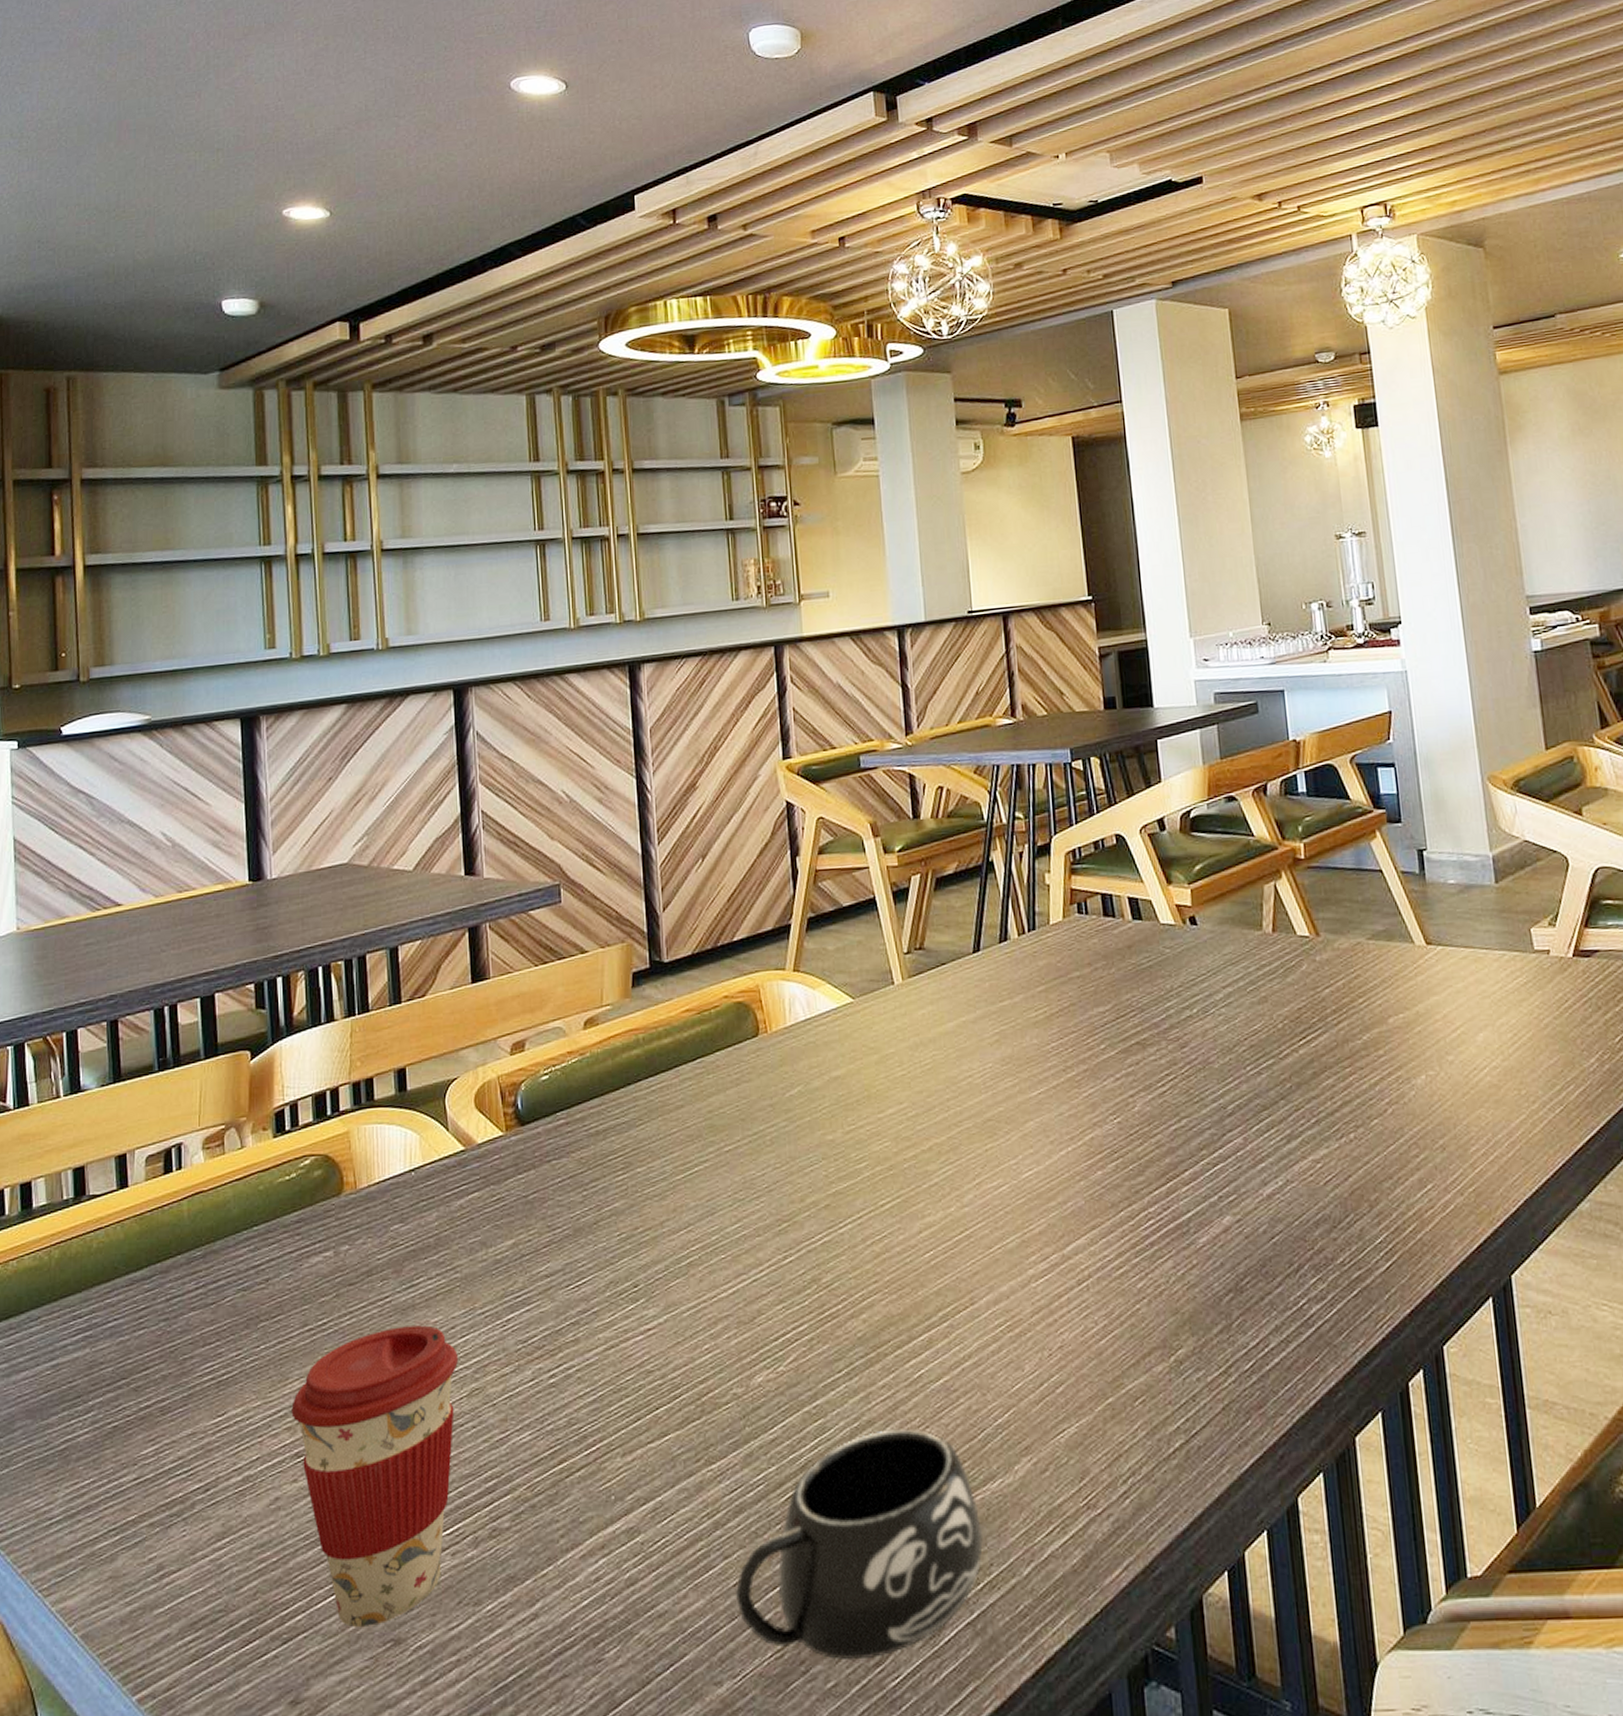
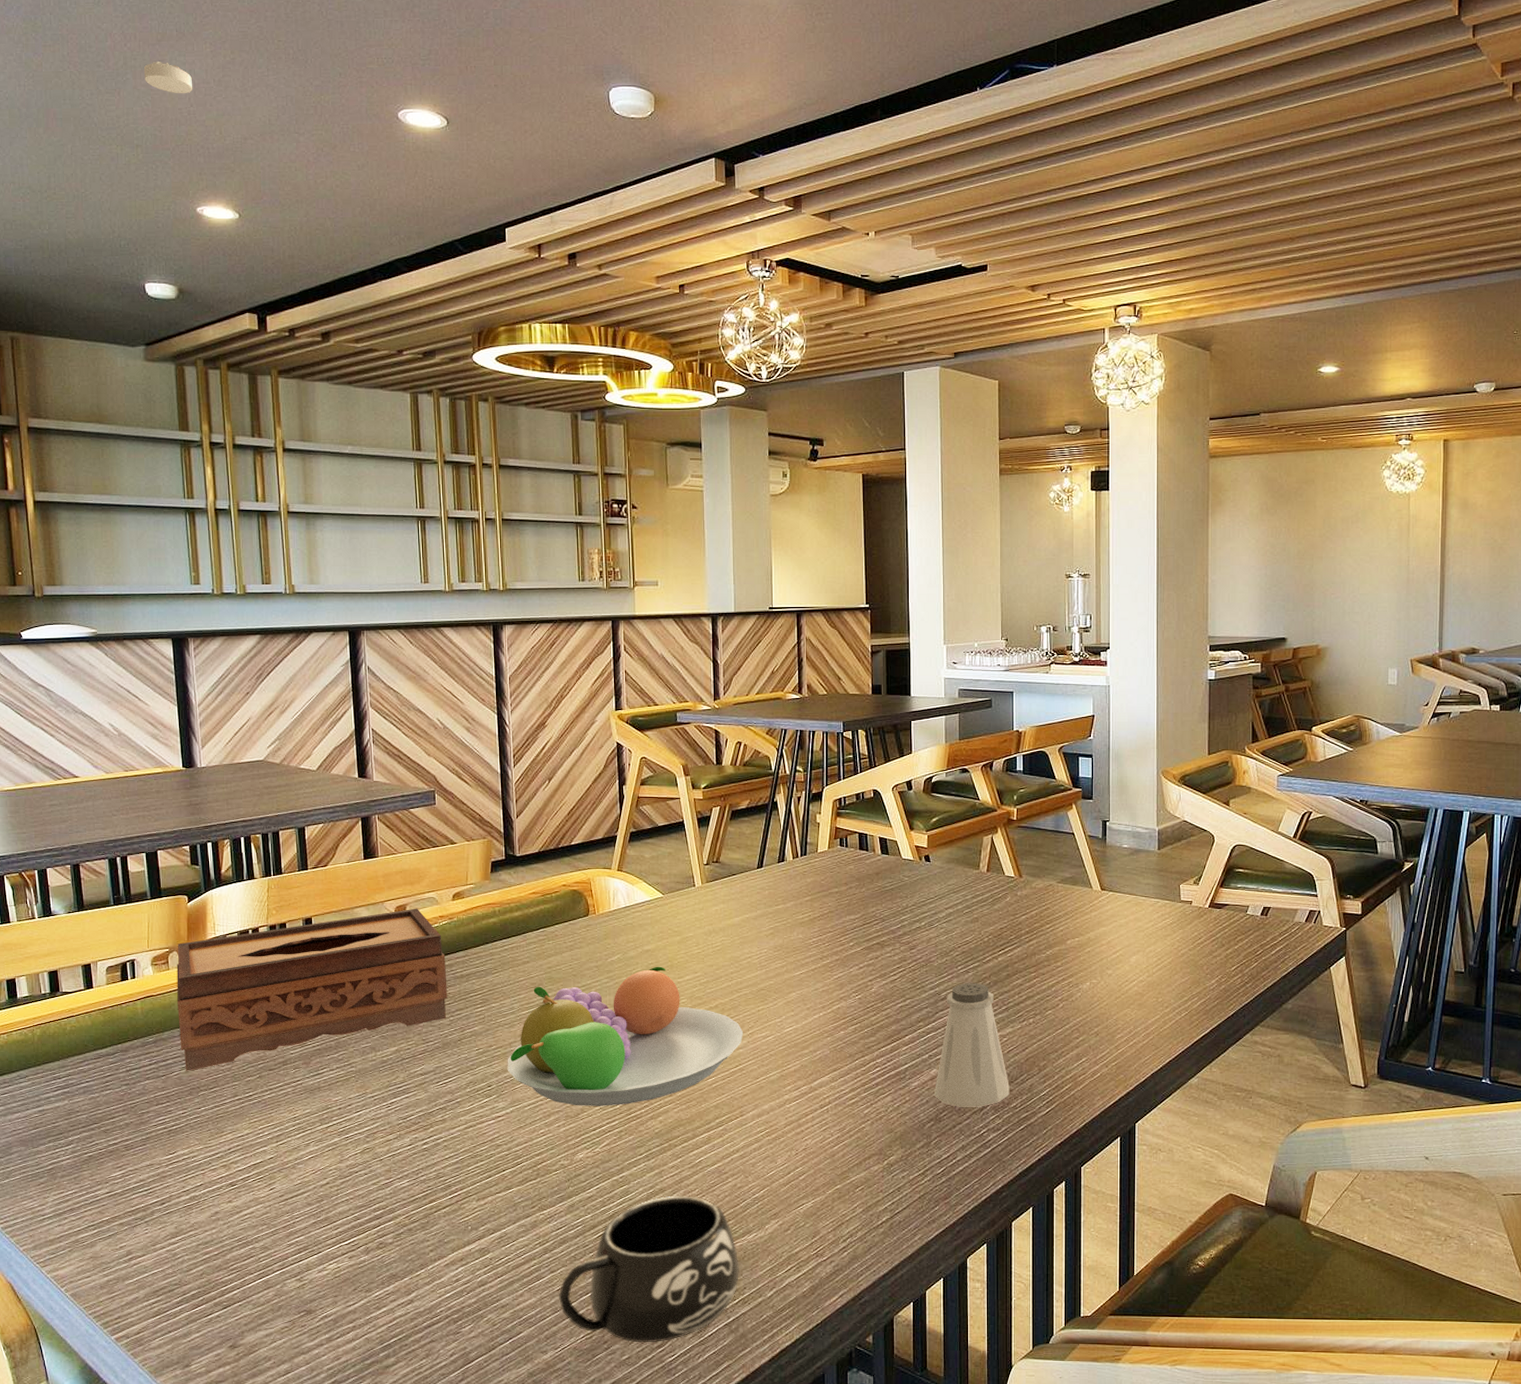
smoke detector: none [227,56,281,89] -> present [143,62,192,94]
tissue box: none [234,1043,579,1295] -> present [176,908,448,1071]
coffee cup: present [291,1325,459,1627] -> none [226,1102,354,1301]
fruit bowl: none [658,1098,969,1306] -> present [507,966,744,1106]
saltshaker: none [1229,1088,1333,1269] -> present [933,983,1010,1107]

